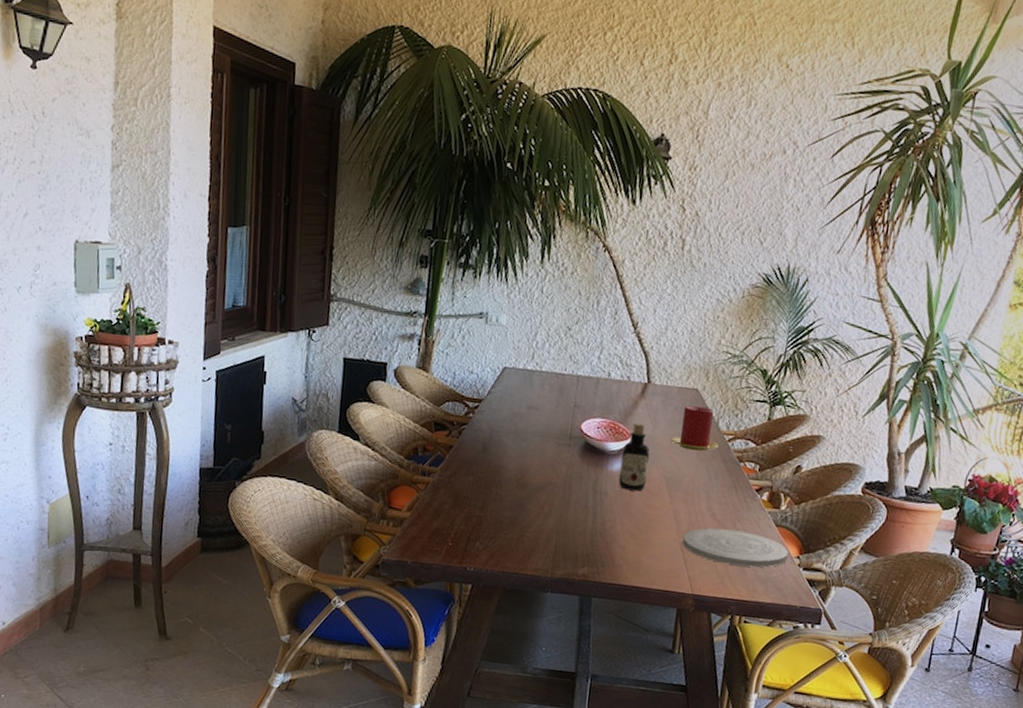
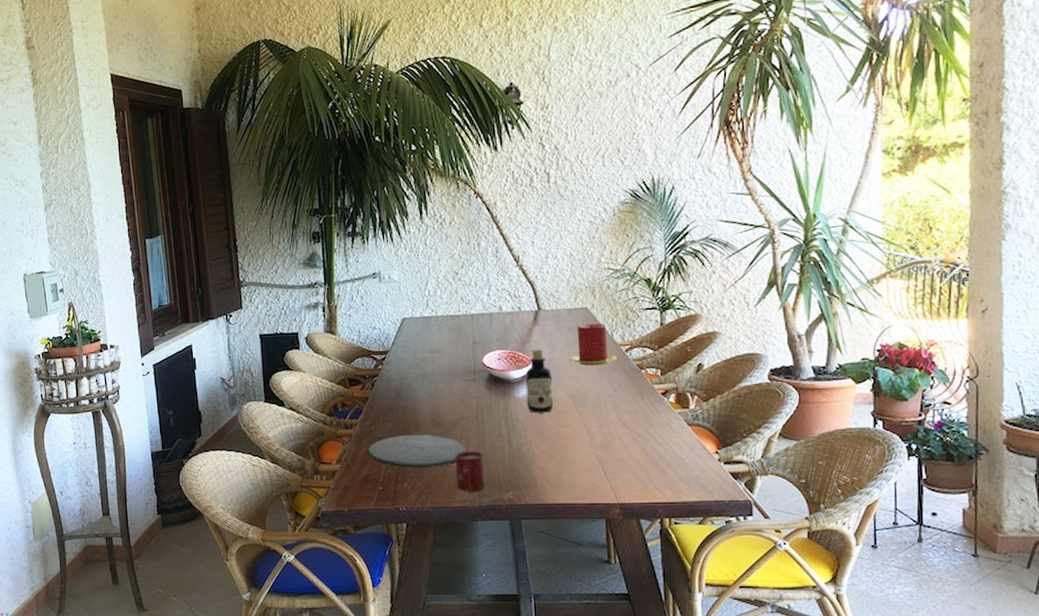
plate: none [442,491,548,530] -> present [367,434,466,468]
cup: none [531,518,565,562] -> present [455,451,486,491]
plate: present [682,527,788,568] -> none [598,435,706,469]

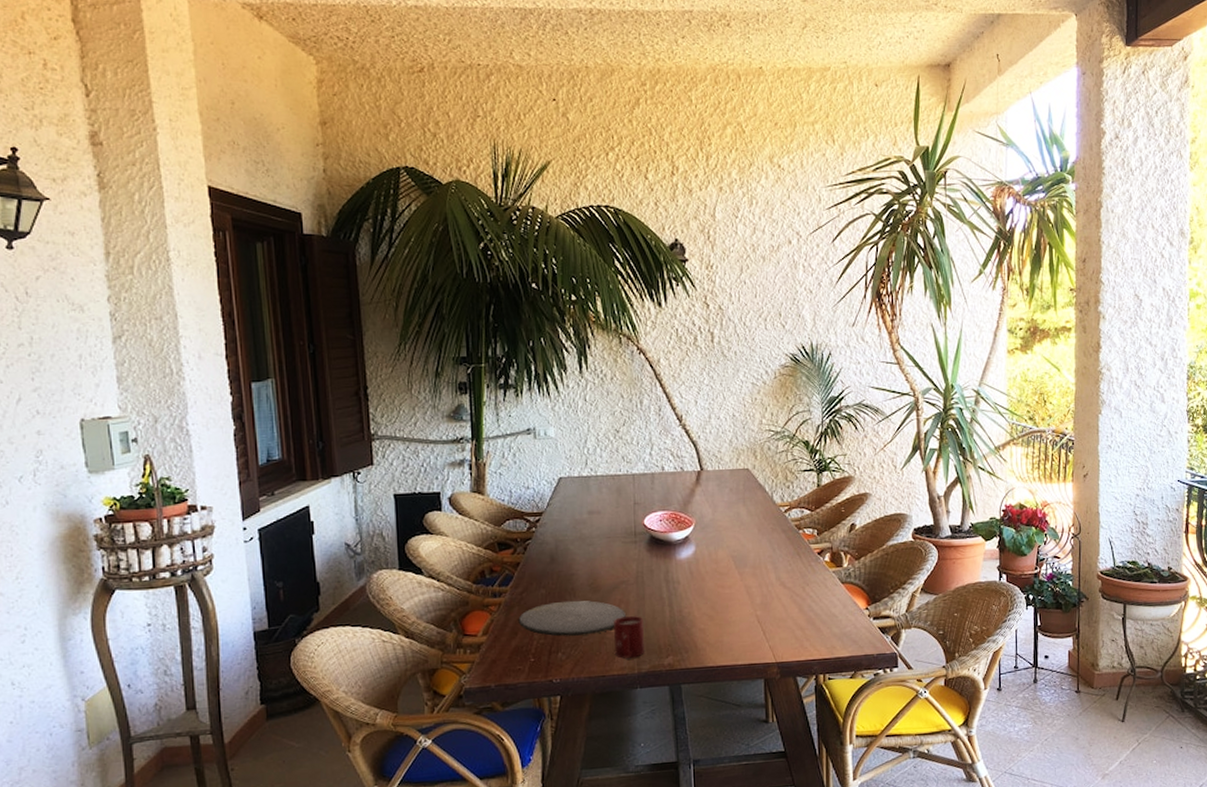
bottle: present [525,348,554,413] -> none [687,509,715,575]
candle: present [570,323,617,366] -> none [731,484,776,527]

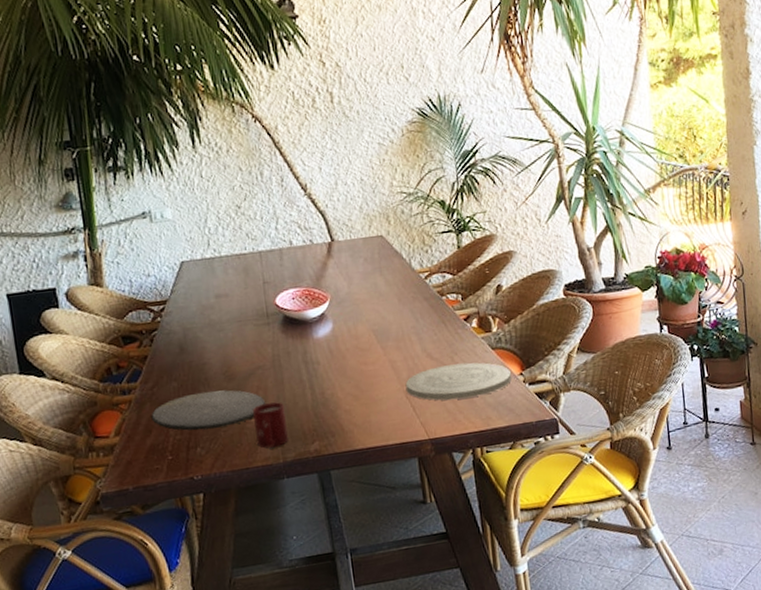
plate: none [758,594,857,628] -> present [405,362,511,401]

